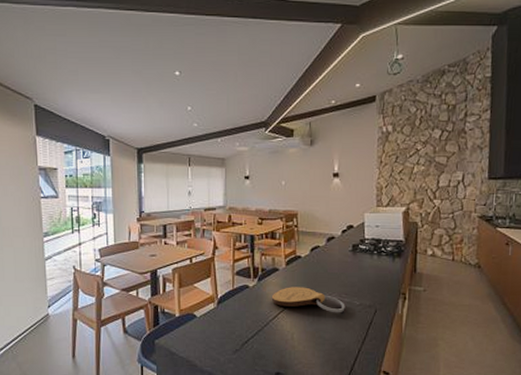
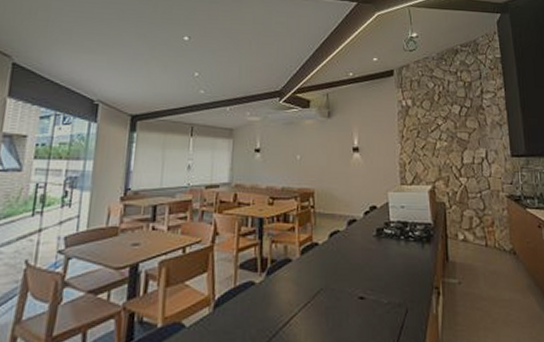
cutting board: present [272,287,345,313] -> none [283,282,371,316]

